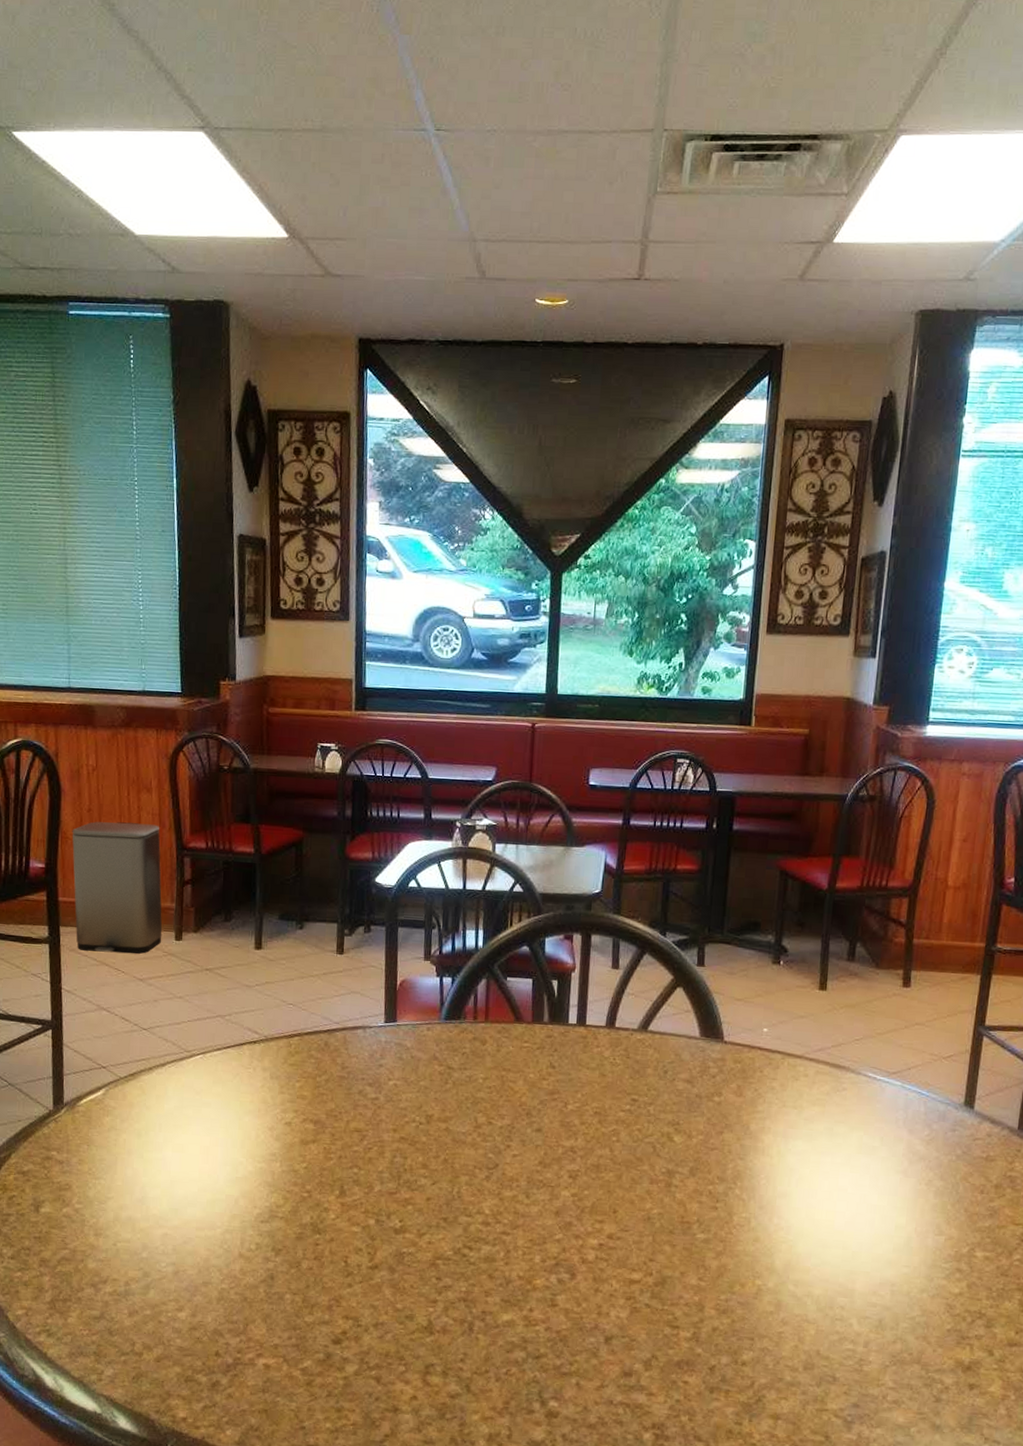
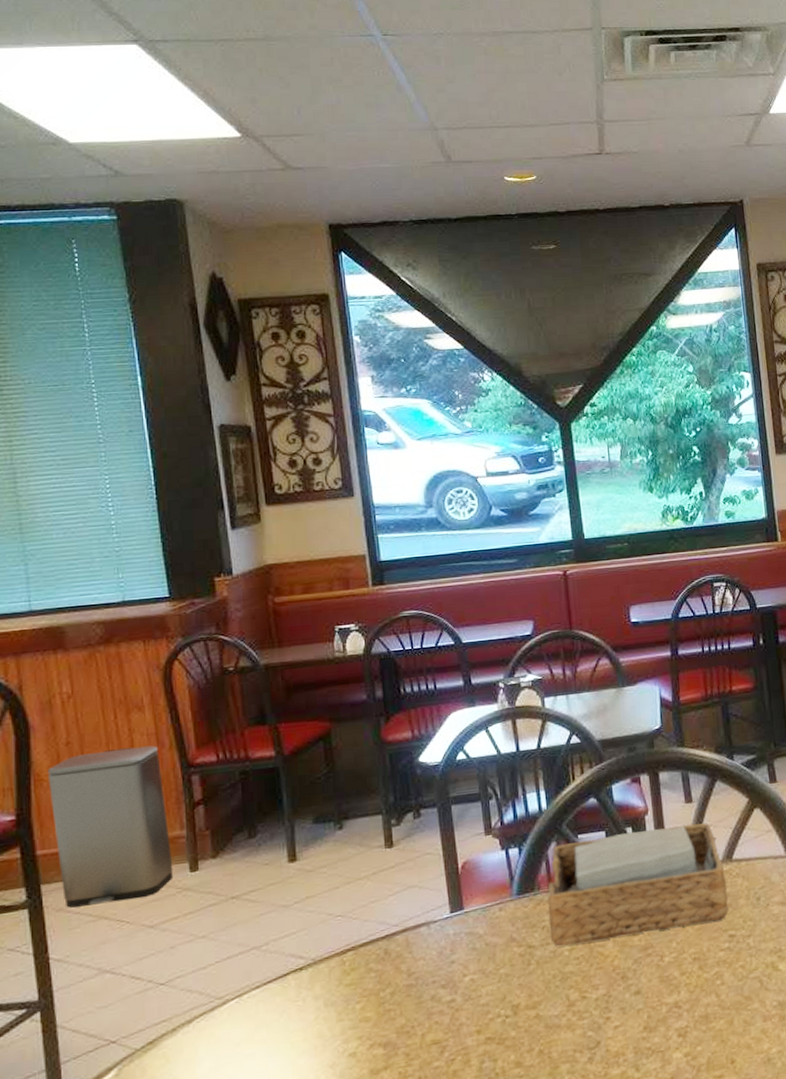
napkin holder: none [468,983,639,1084] -> present [548,823,728,946]

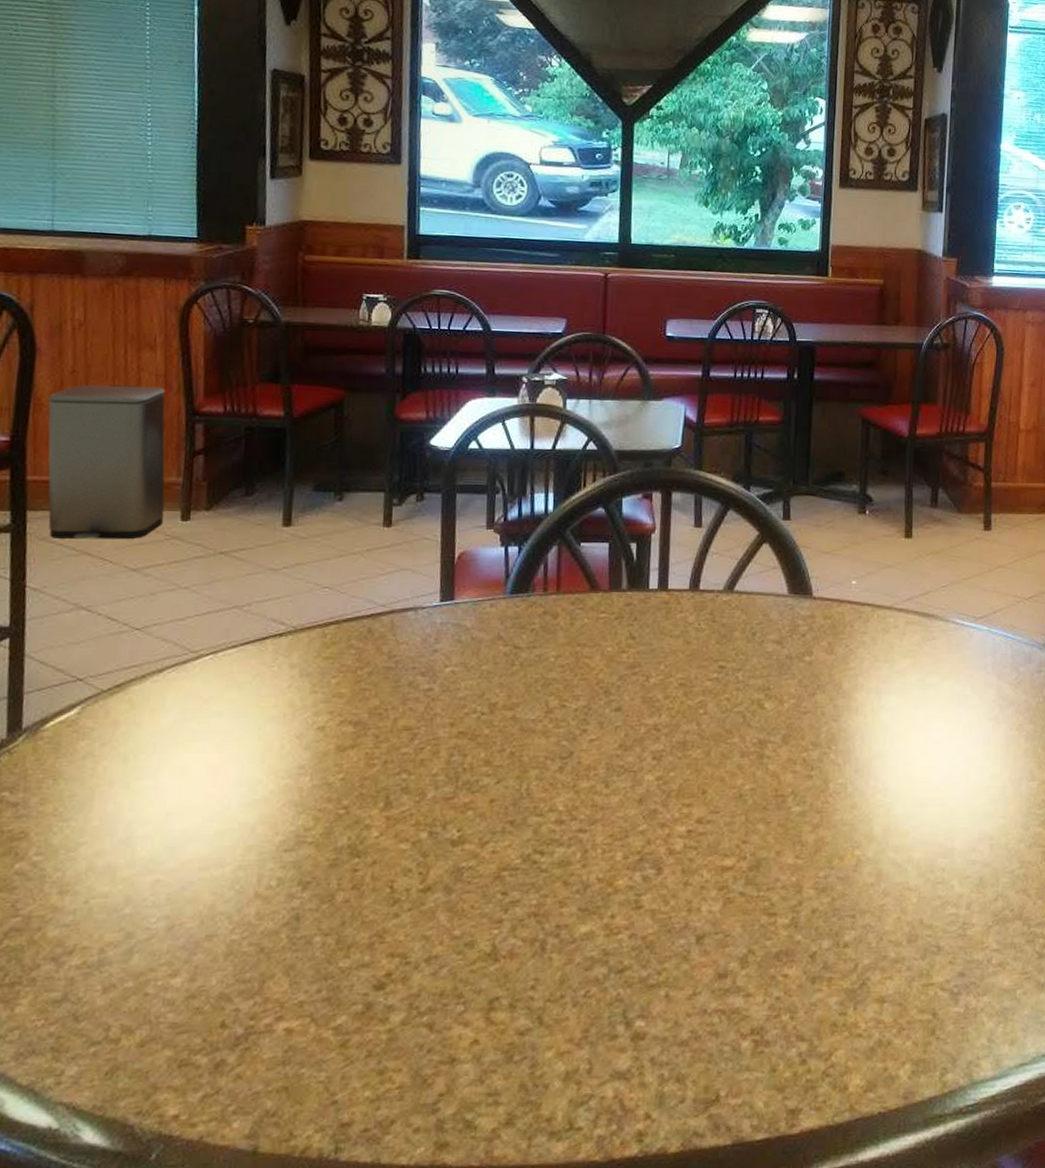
napkin holder: present [548,823,728,946] -> none [538,547,724,652]

